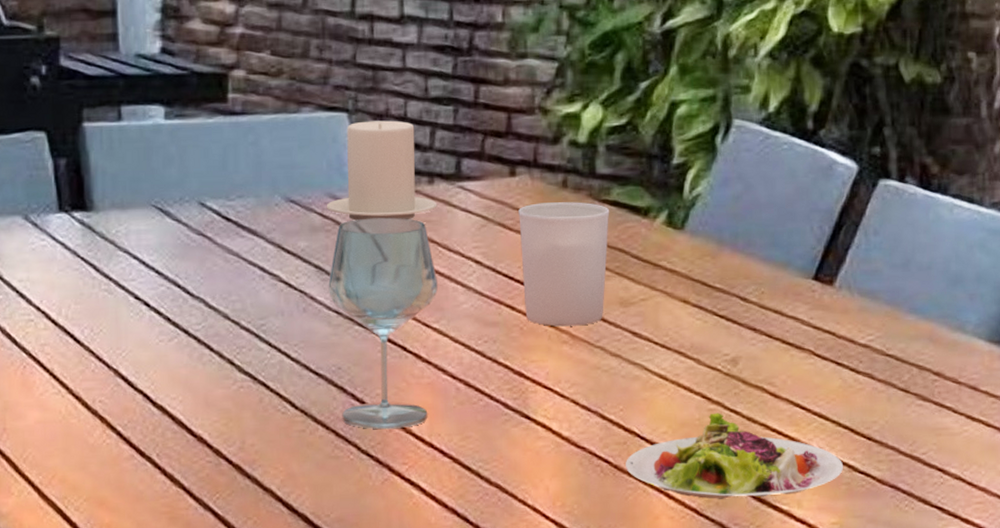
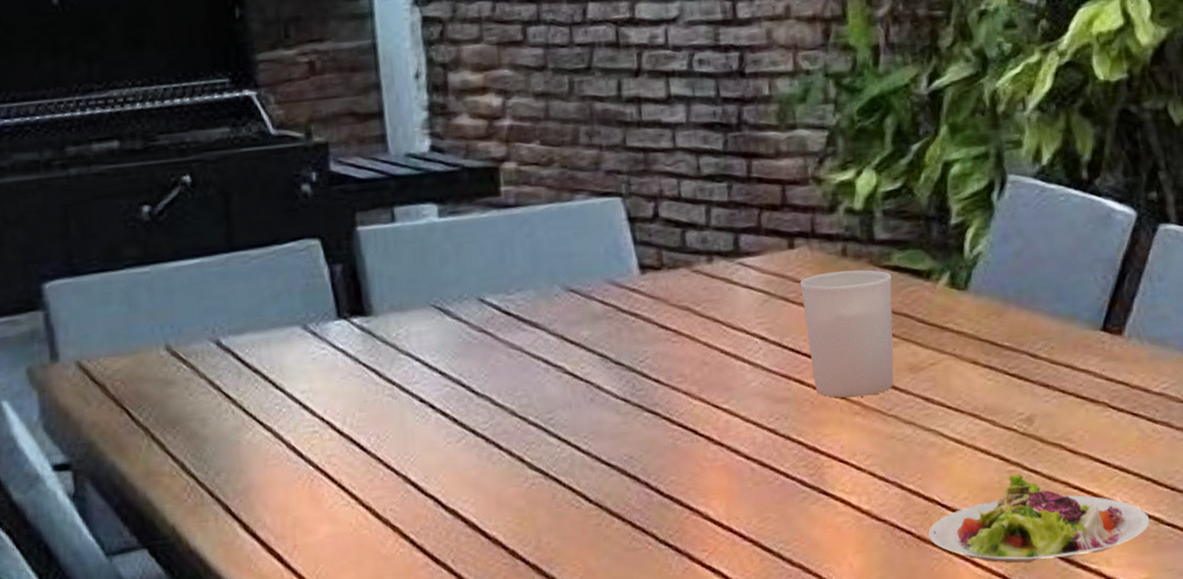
candle: present [326,120,438,221] -> none [606,201,718,306]
wine glass: present [327,217,439,430] -> none [613,299,726,518]

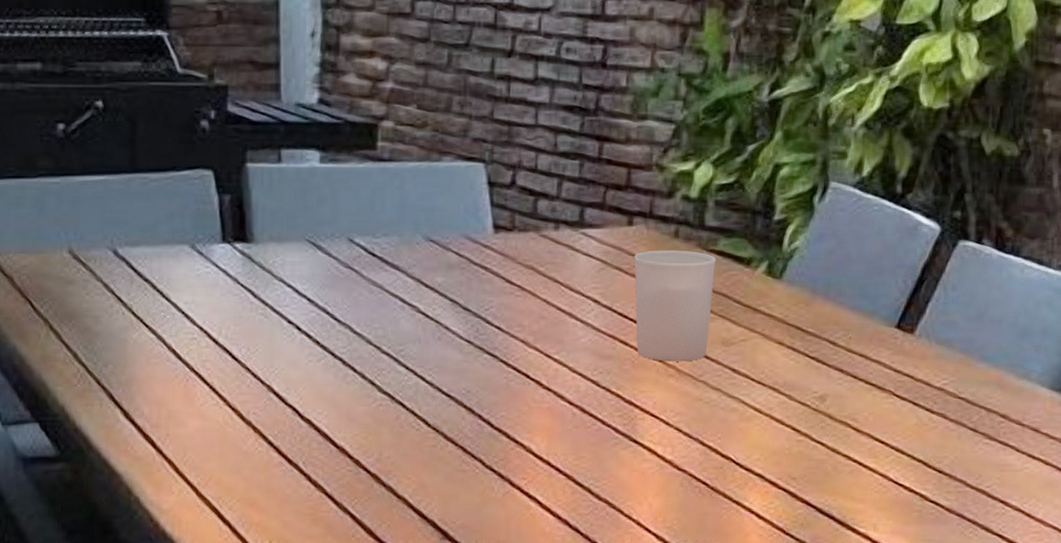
salad plate: present [928,474,1150,564] -> none [721,444,916,522]

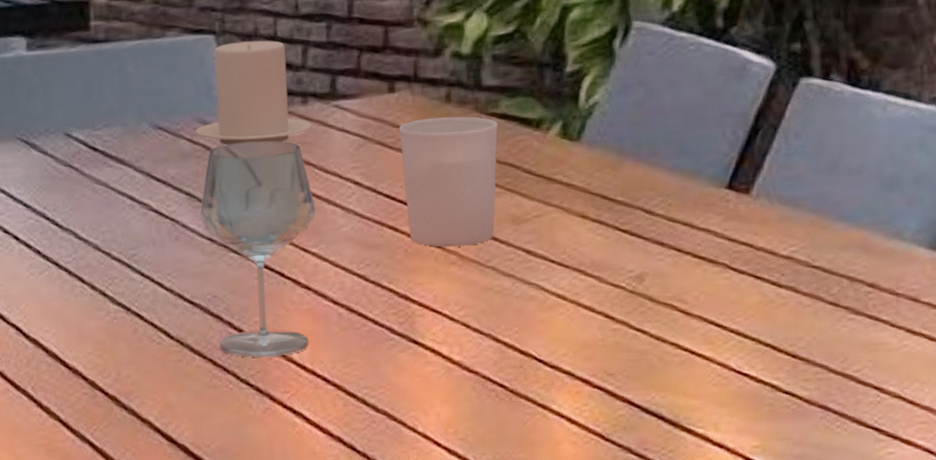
wine glass: none [460,258,560,448] -> present [199,140,316,358]
candle: none [462,171,562,262] -> present [195,40,312,146]

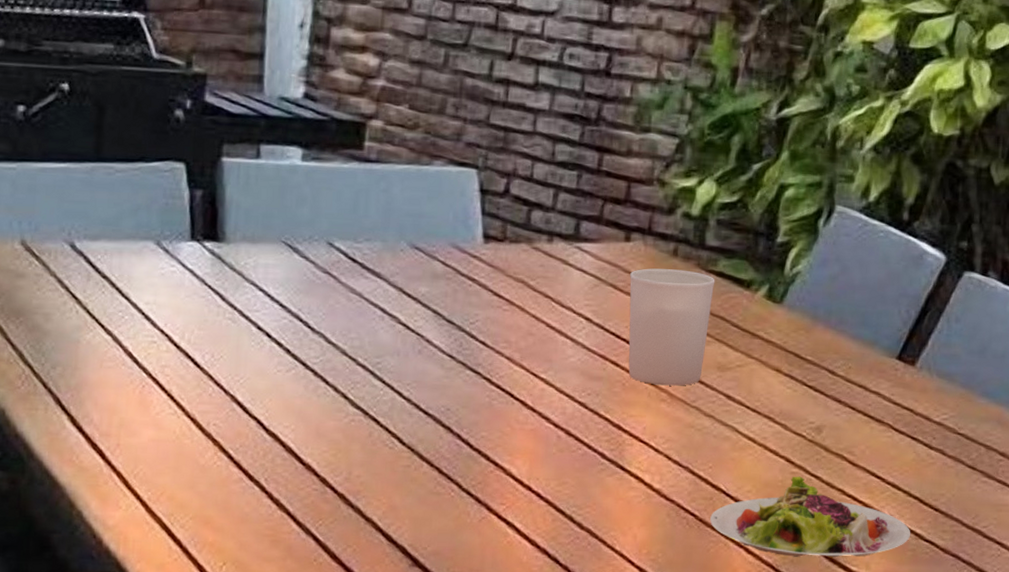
candle: present [195,40,312,146] -> none [449,178,555,275]
wine glass: present [199,140,316,358] -> none [443,269,549,471]
salad plate: none [522,332,766,424] -> present [710,476,911,558]

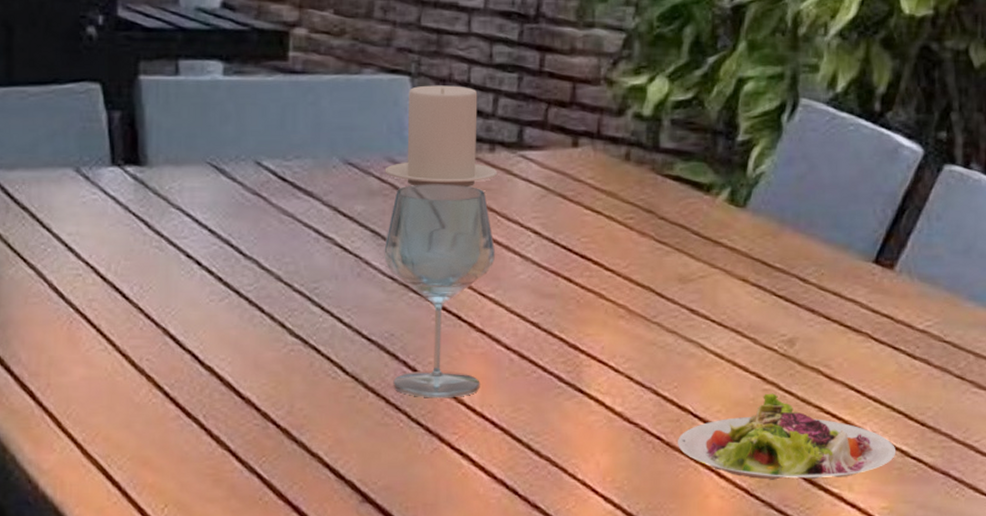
wine glass: none [443,269,549,471] -> present [383,184,496,398]
candle: none [449,178,555,275] -> present [385,85,498,188]
candle holder: present [628,268,715,386] -> none [580,175,672,301]

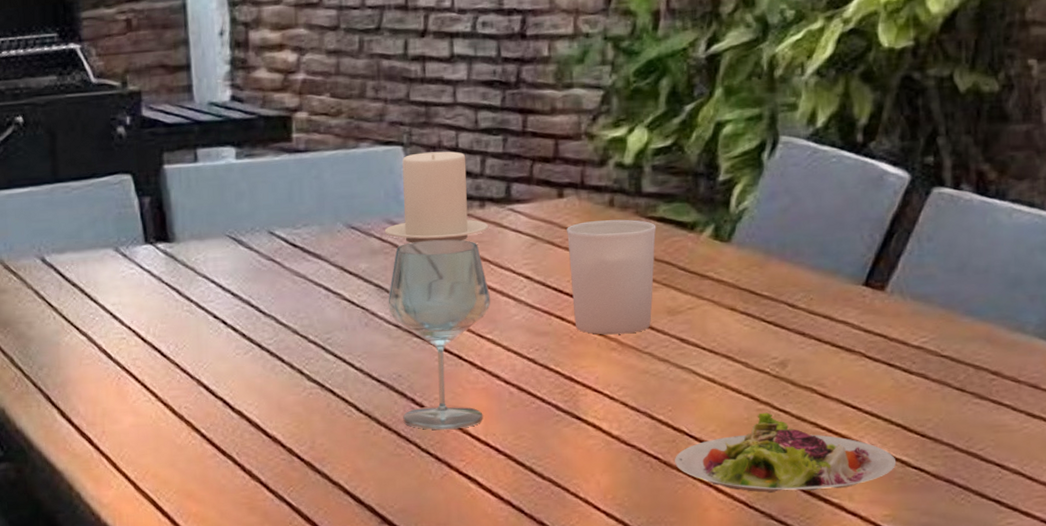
candle holder: none [580,175,672,301] -> present [567,219,657,335]

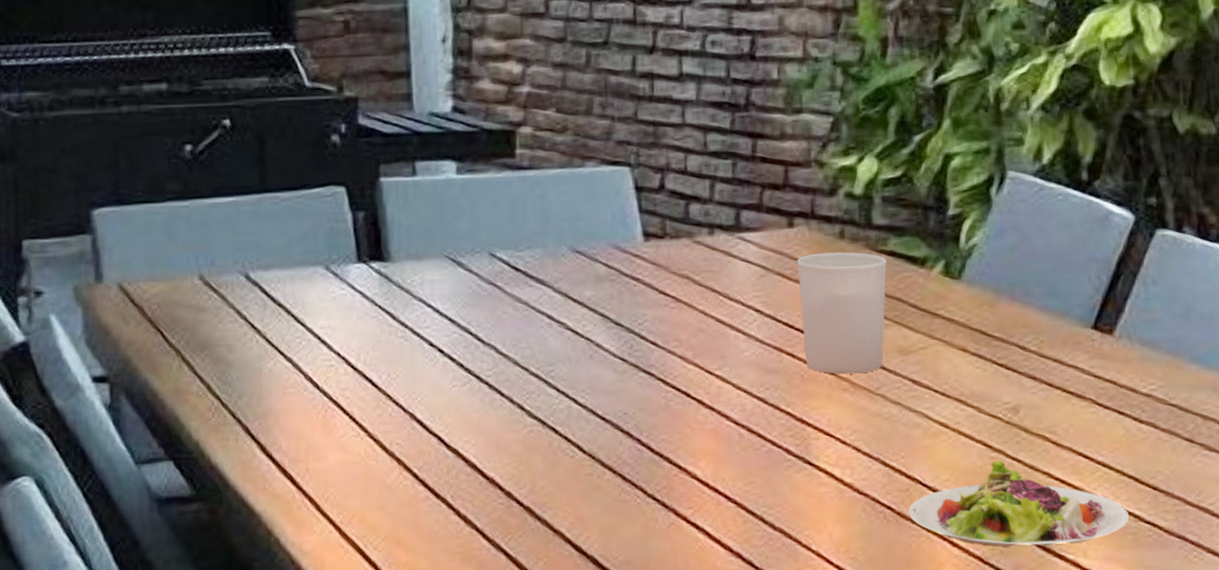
candle: present [384,151,489,243] -> none [610,174,718,271]
wine glass: present [387,239,491,430] -> none [613,267,721,474]

